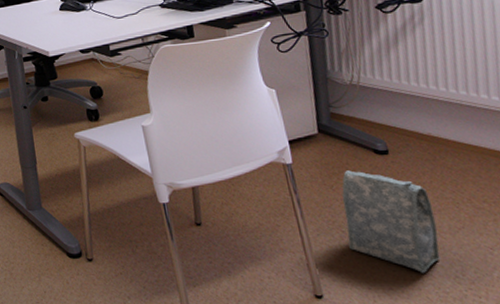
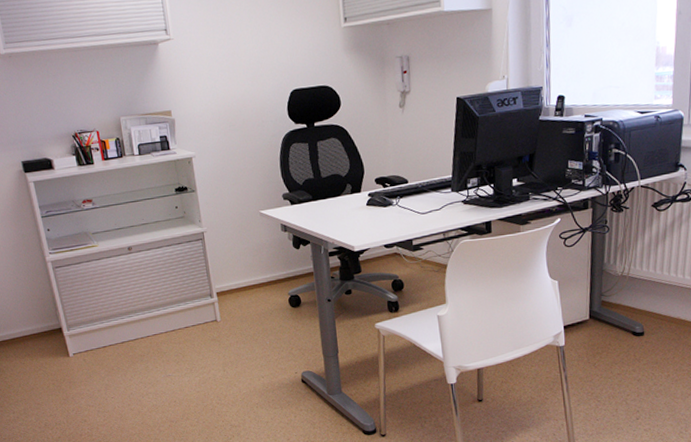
bag: present [342,170,441,273] -> none [601,350,673,431]

